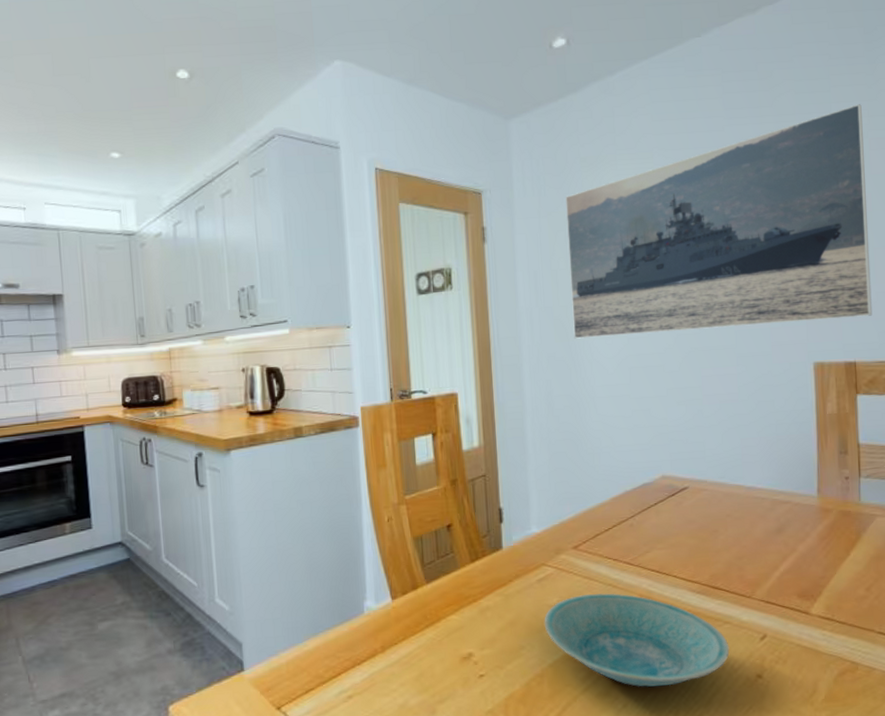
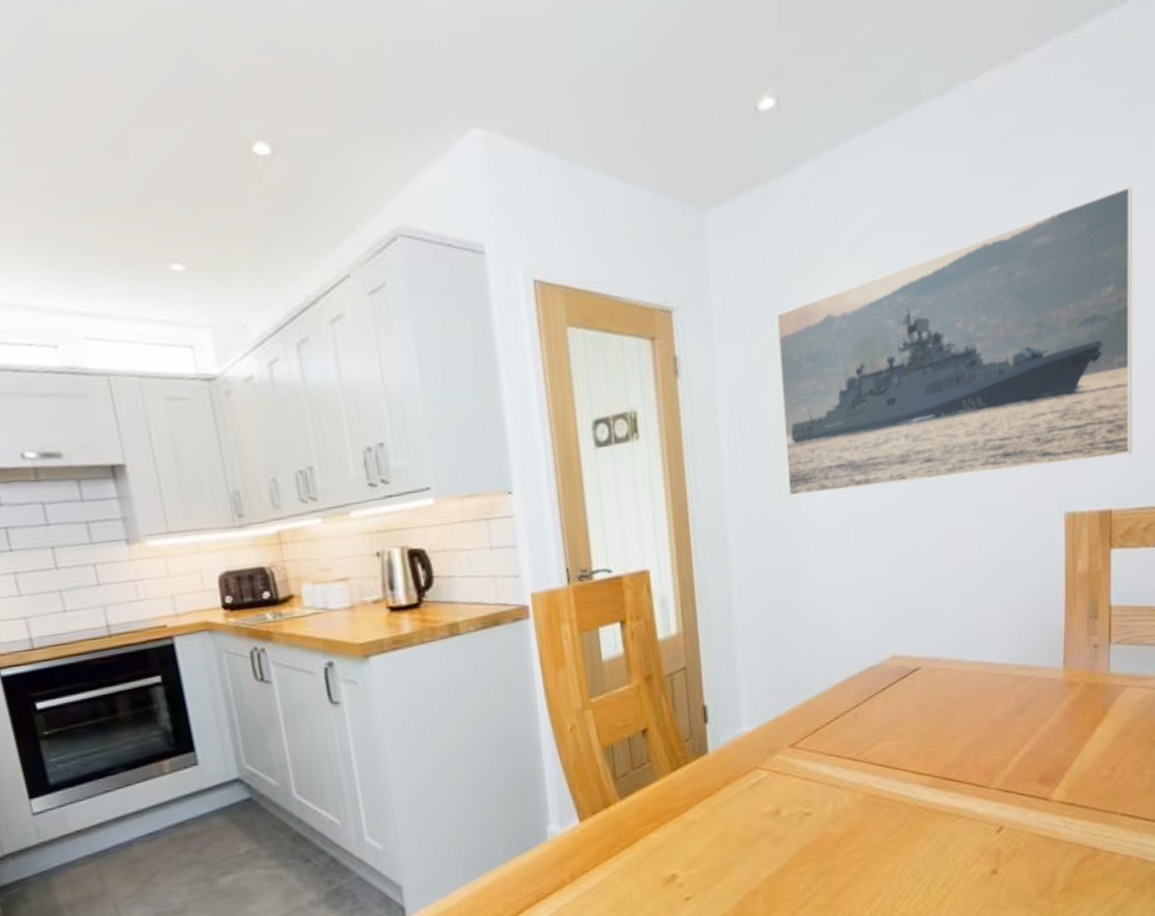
bowl: present [544,593,730,688] -> none [757,794,963,896]

